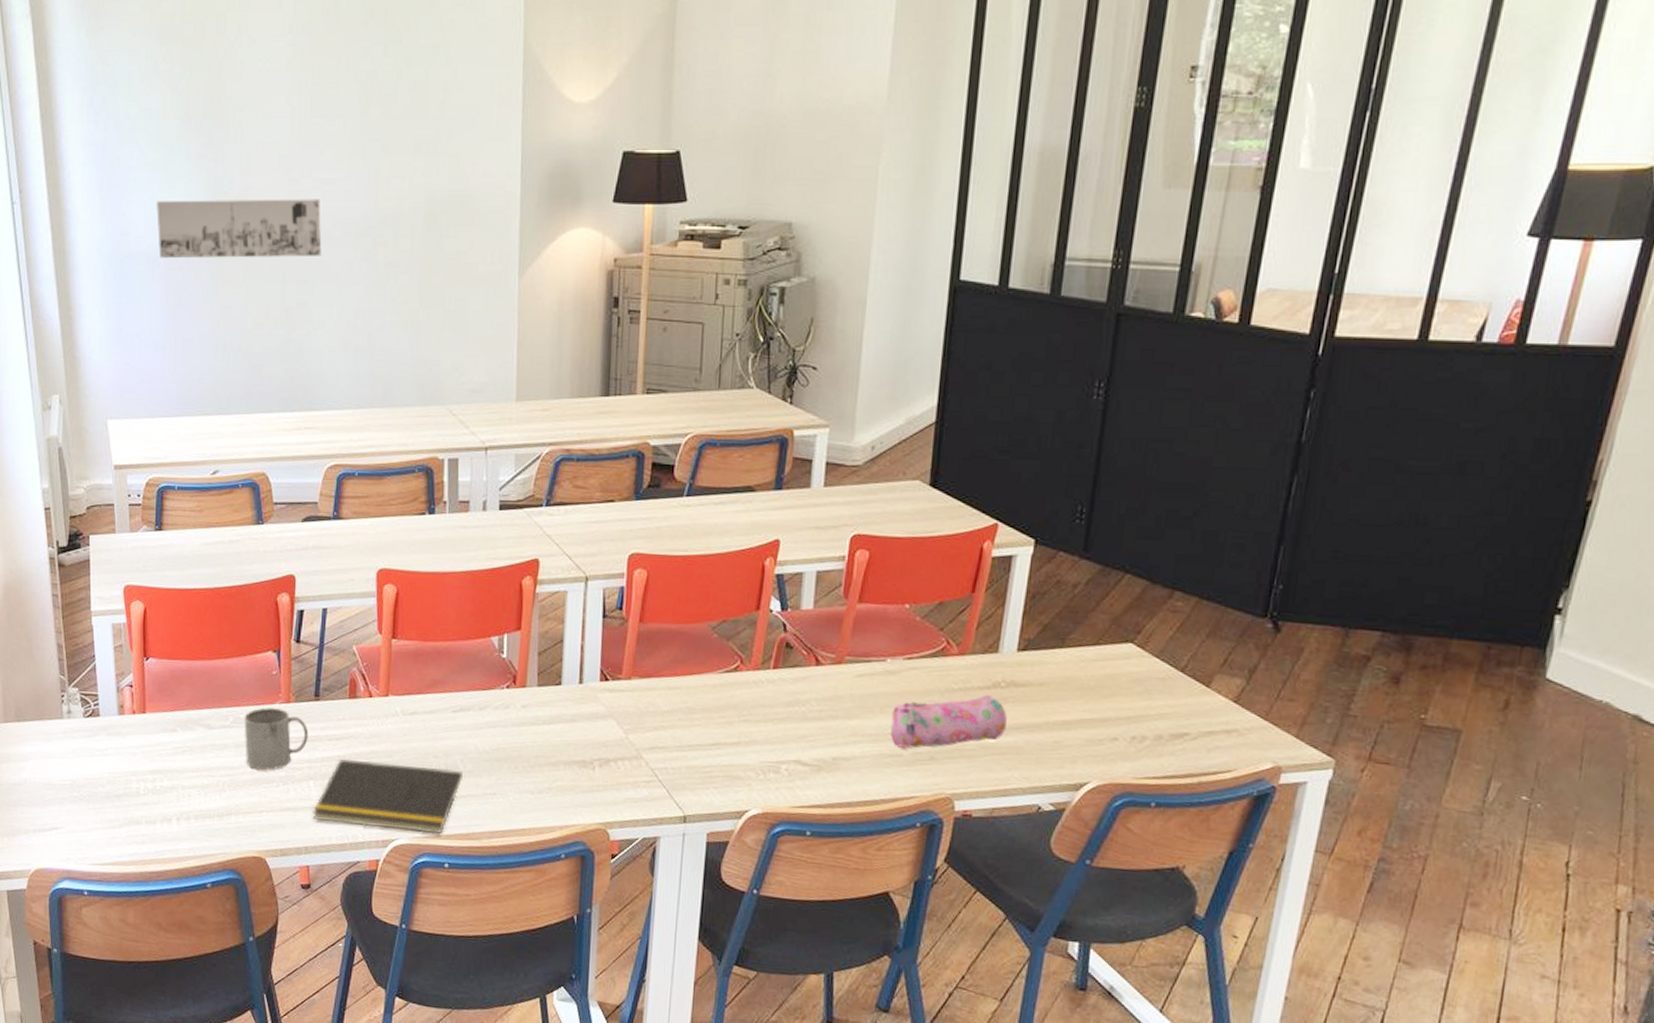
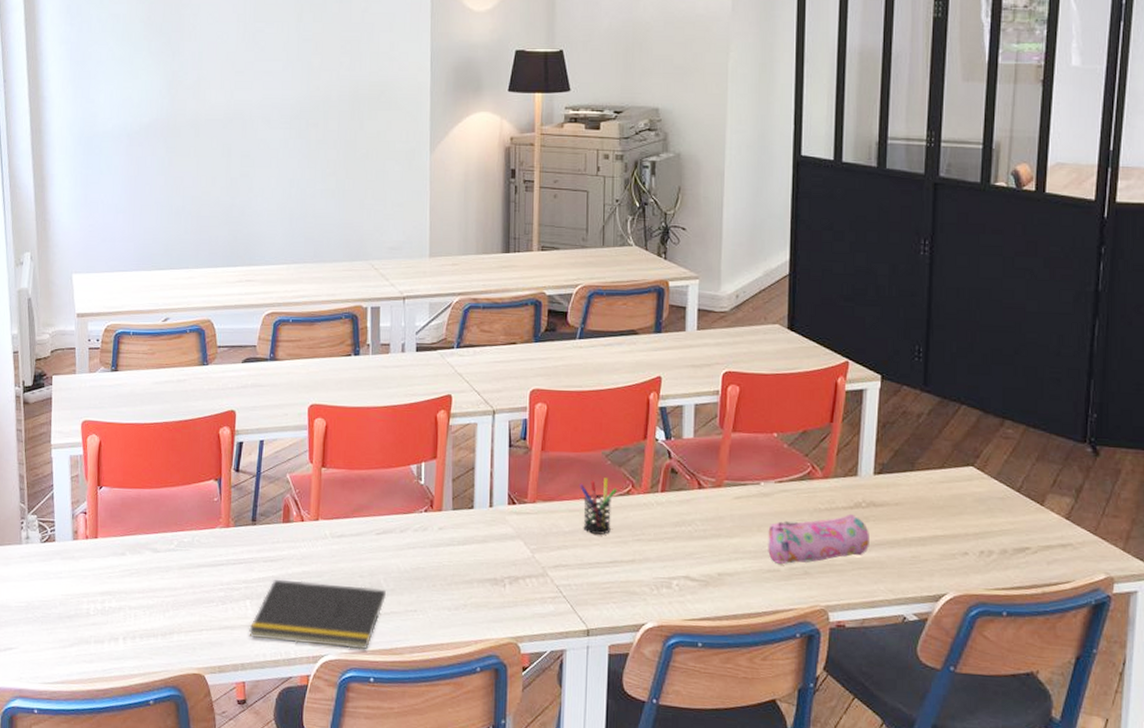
wall art: present [157,199,322,259] -> none [121,88,262,137]
mug: present [244,707,309,770] -> none [187,532,246,591]
pen holder: none [680,652,723,715] -> present [579,478,617,535]

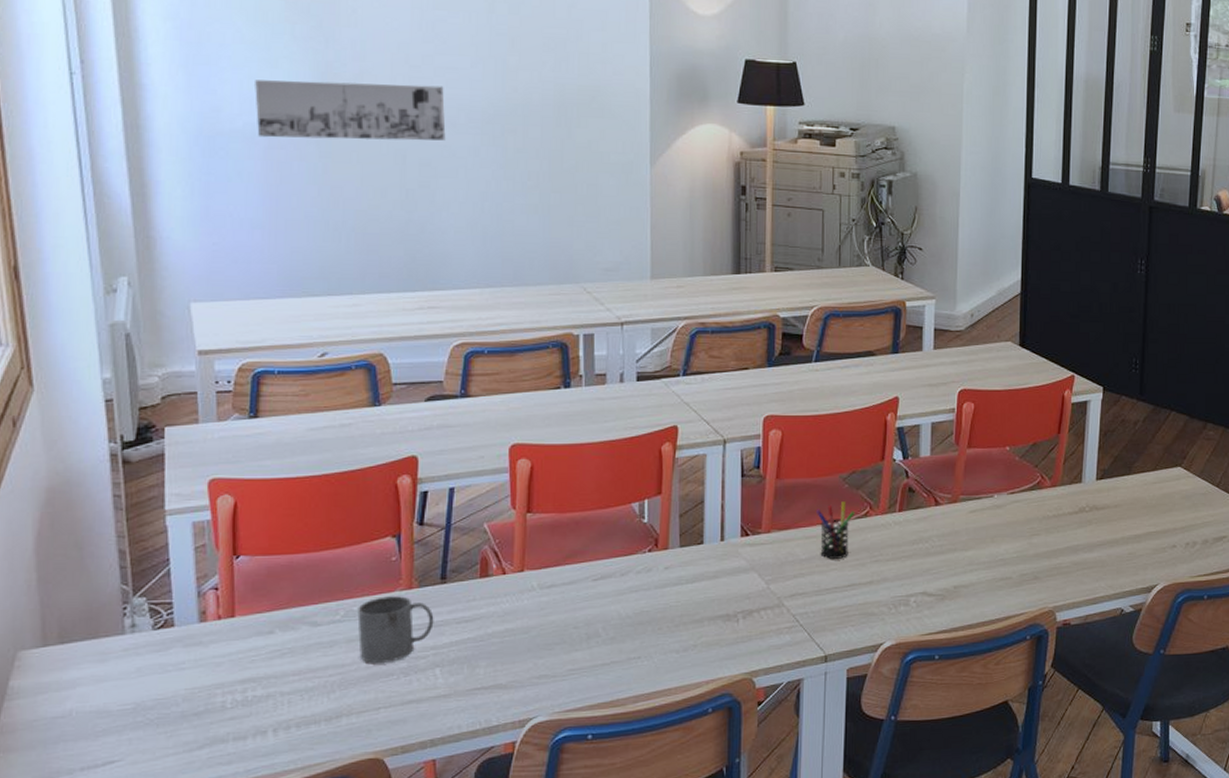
wall art: none [121,88,262,137] -> present [255,80,446,141]
mug: none [187,532,246,591] -> present [357,596,434,663]
notepad: present [249,580,387,650] -> none [439,638,606,709]
pencil case: present [768,513,869,564] -> none [1001,518,1092,571]

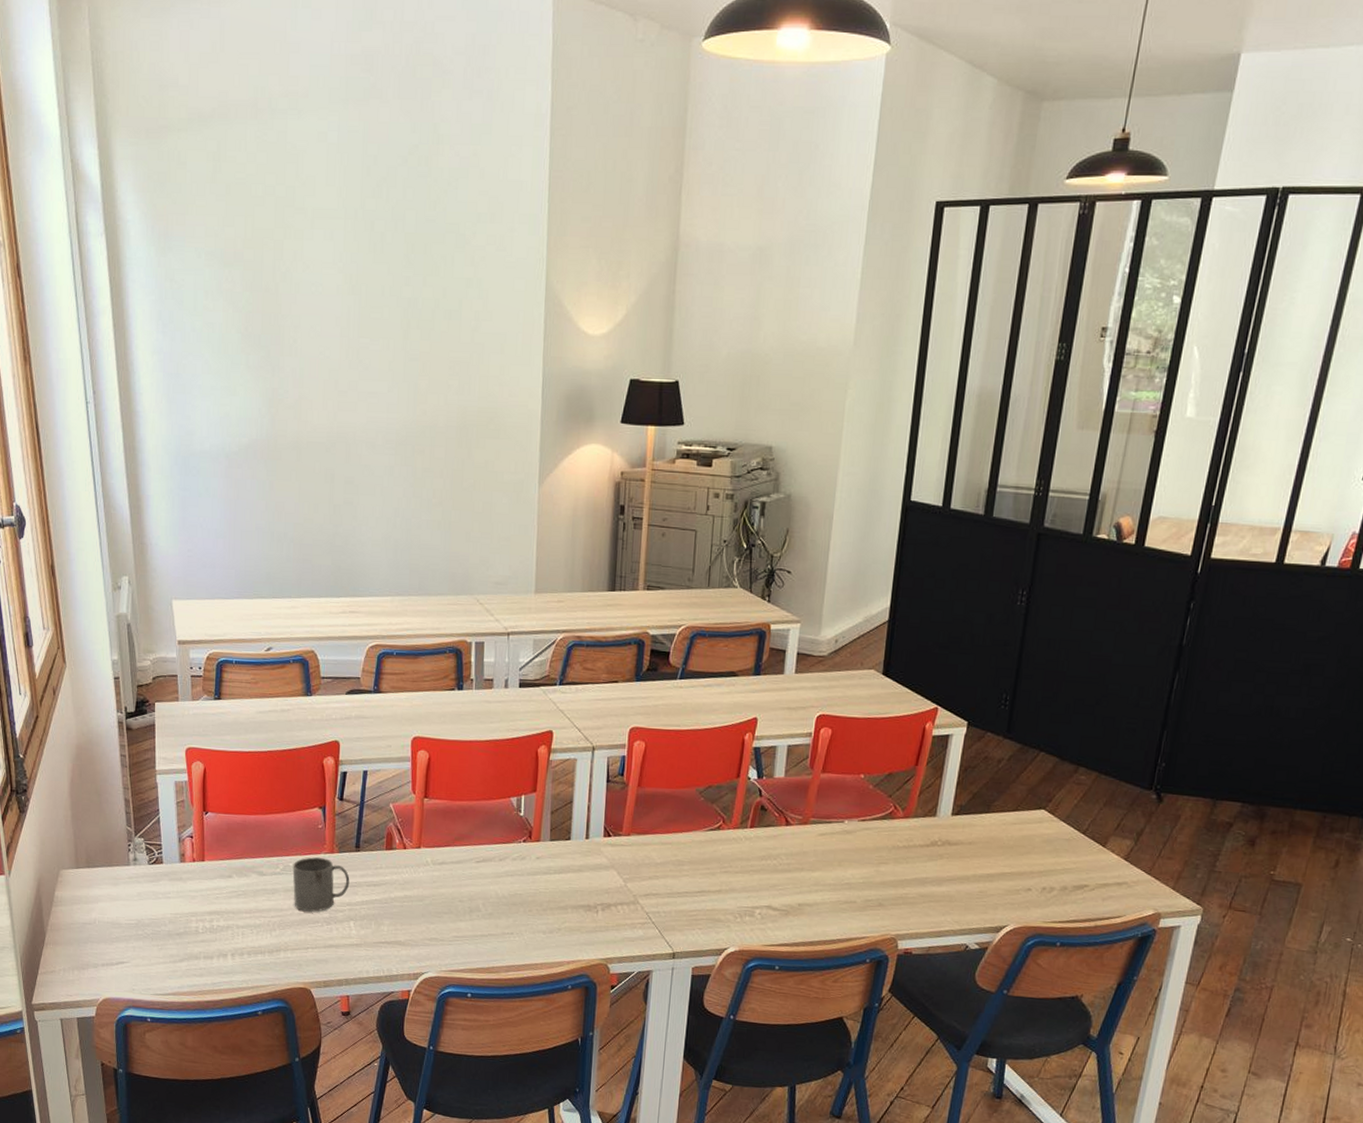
wall art: present [255,80,446,141] -> none [218,406,367,461]
pen holder: present [815,501,855,559] -> none [672,813,708,866]

